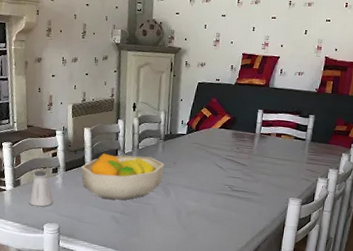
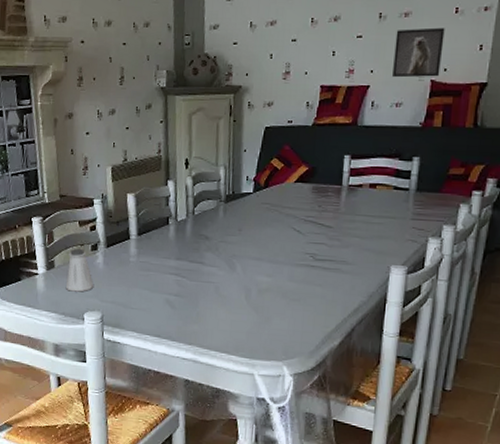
fruit bowl: present [81,153,165,201] -> none [125,222,228,280]
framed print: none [297,15,337,55] -> present [392,27,445,78]

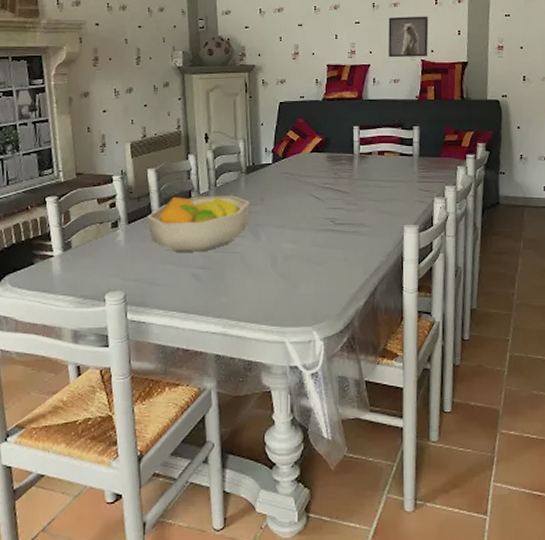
saltshaker: present [65,248,93,292] -> none [84,226,114,272]
fruit bowl: none [125,222,228,280] -> present [147,195,250,252]

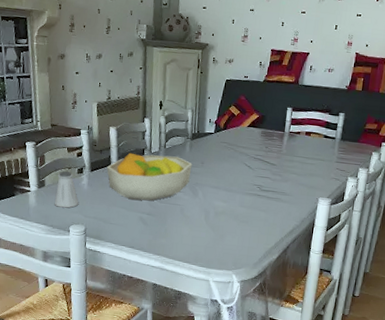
saltshaker: none [84,226,114,272] -> present [54,170,78,208]
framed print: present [388,16,429,58] -> none [327,10,368,51]

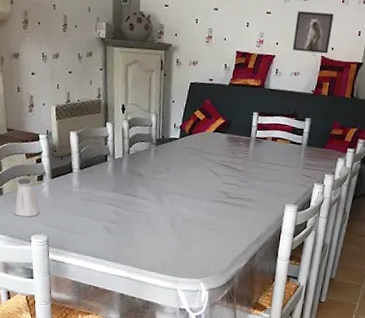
fruit bowl: present [107,152,192,201] -> none [68,158,158,209]
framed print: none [327,10,368,51] -> present [293,11,334,54]

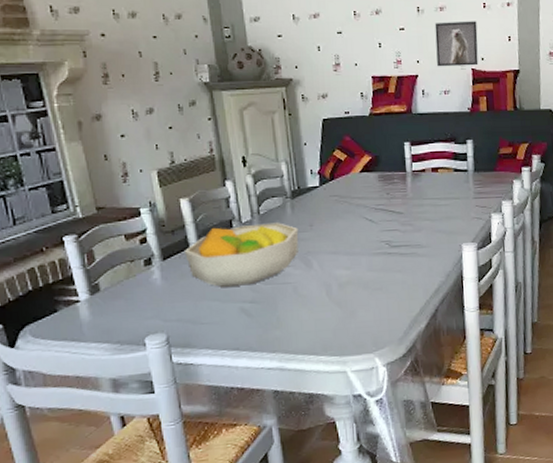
saltshaker: present [13,178,39,217] -> none [116,265,152,316]
fruit bowl: none [68,158,158,209] -> present [185,223,299,287]

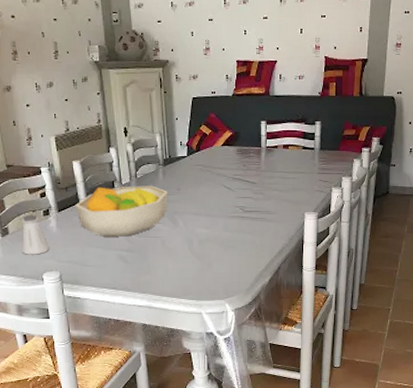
saltshaker: none [116,265,152,316] -> present [22,214,49,255]
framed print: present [434,21,479,67] -> none [295,11,333,54]

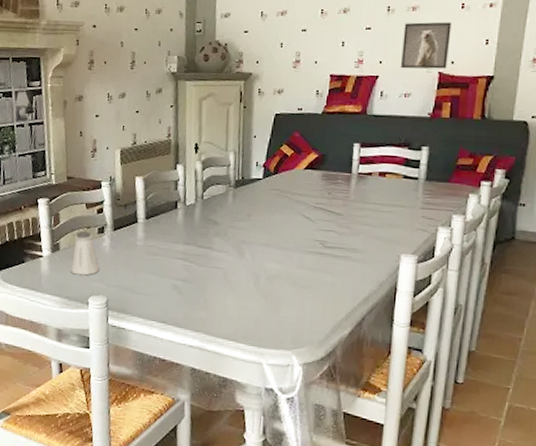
fruit bowl: present [76,186,168,237] -> none [132,206,237,265]
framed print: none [295,11,333,54] -> present [401,22,452,69]

